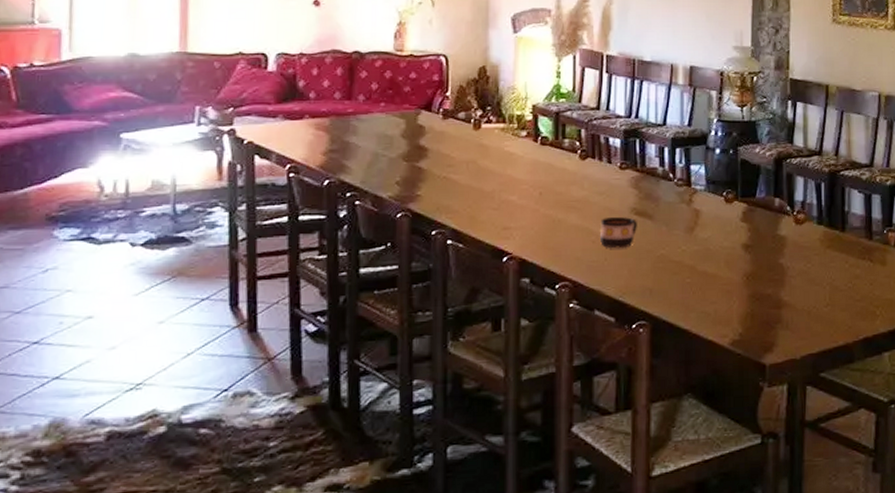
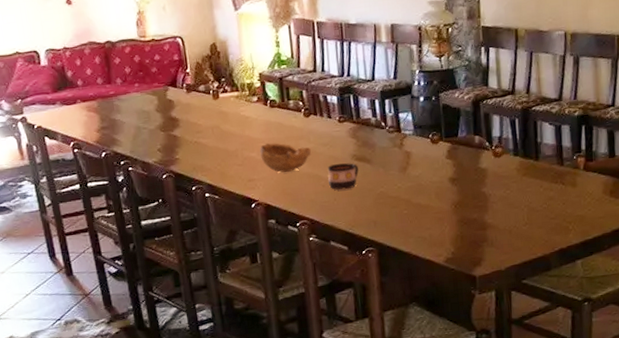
bowl: none [522,186,583,223] -> present [260,143,311,173]

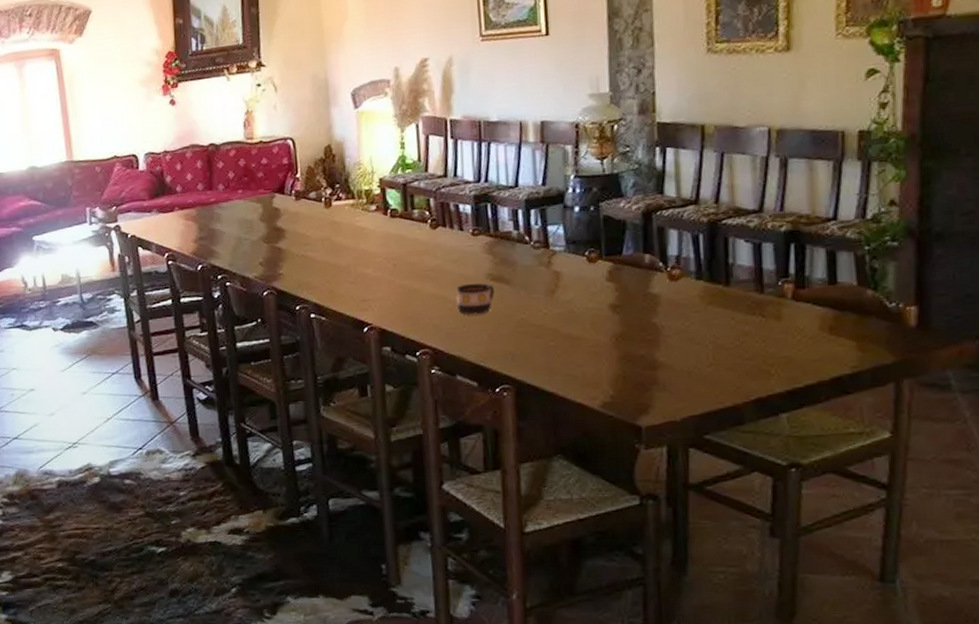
bowl: present [260,143,311,173] -> none [376,258,437,293]

